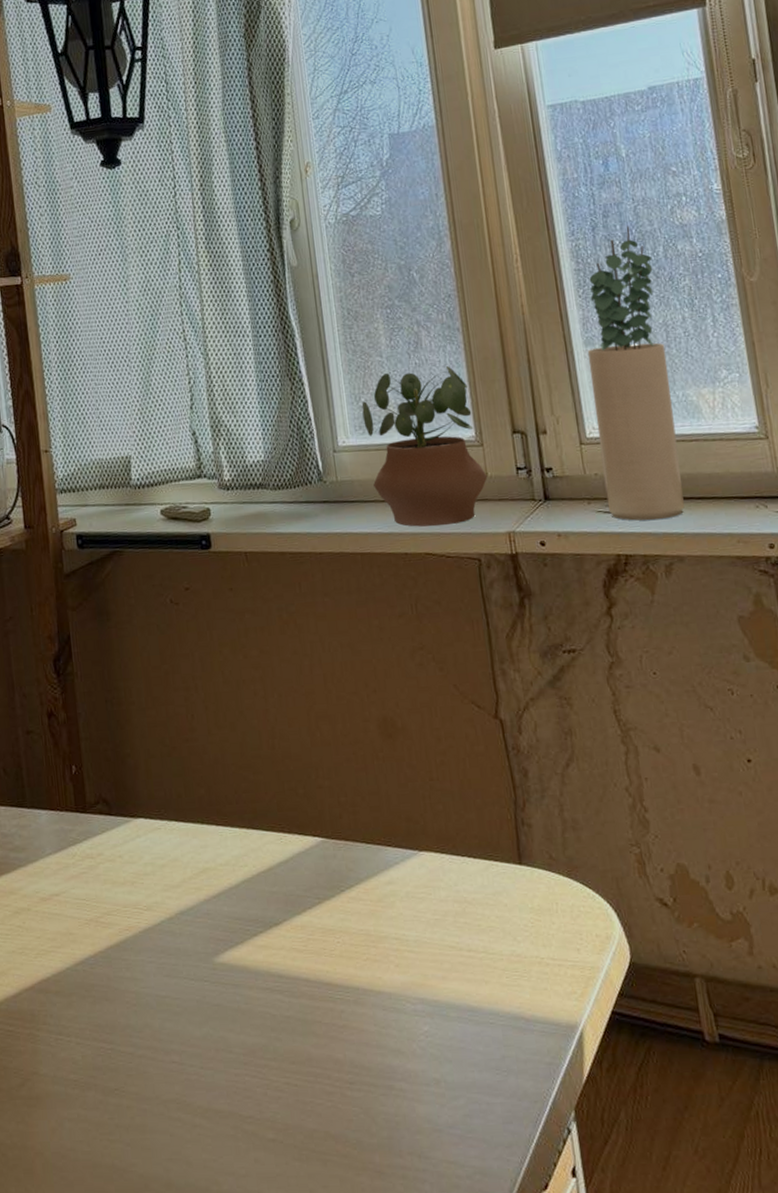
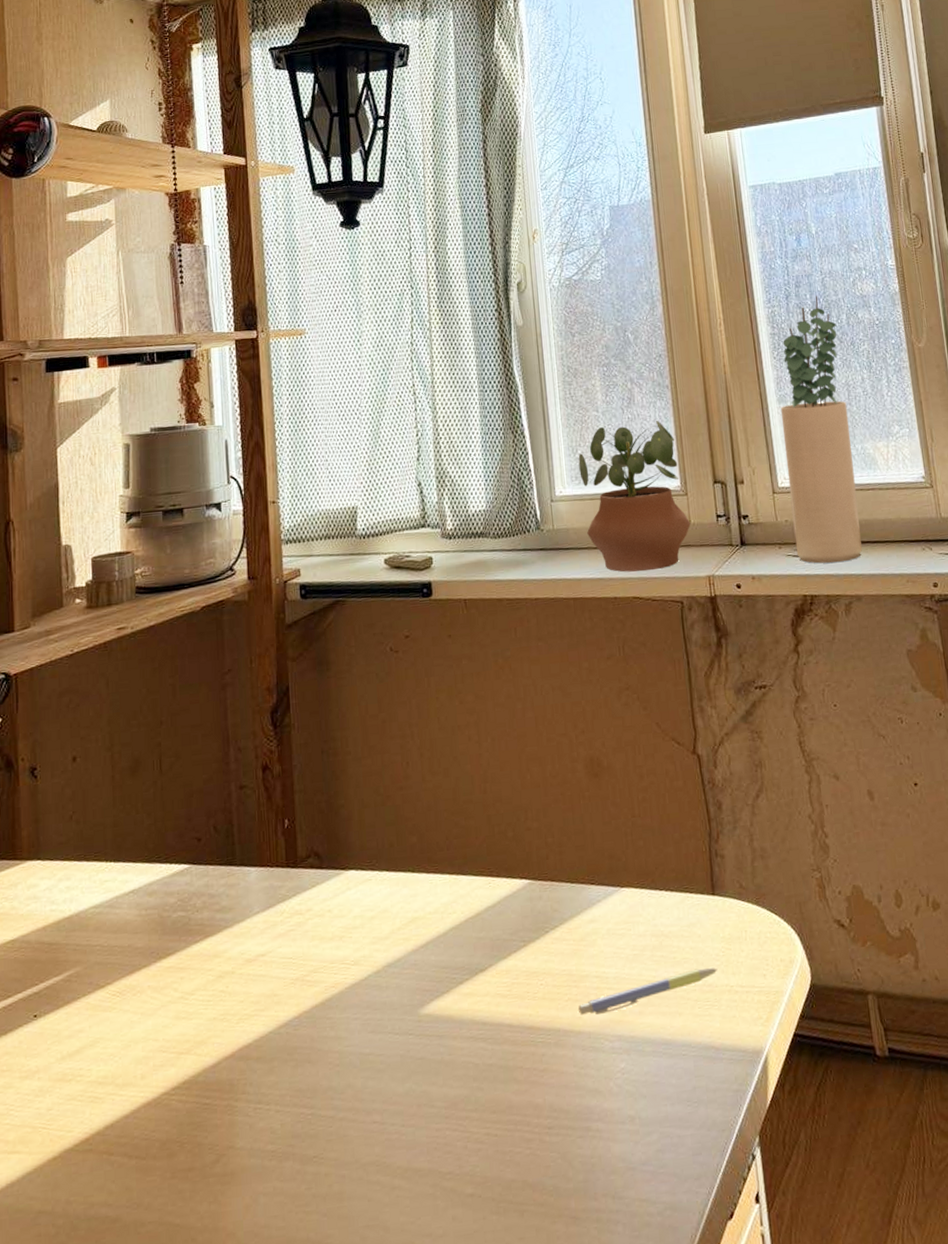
pen: none [378,938,527,977] -> present [578,968,718,1016]

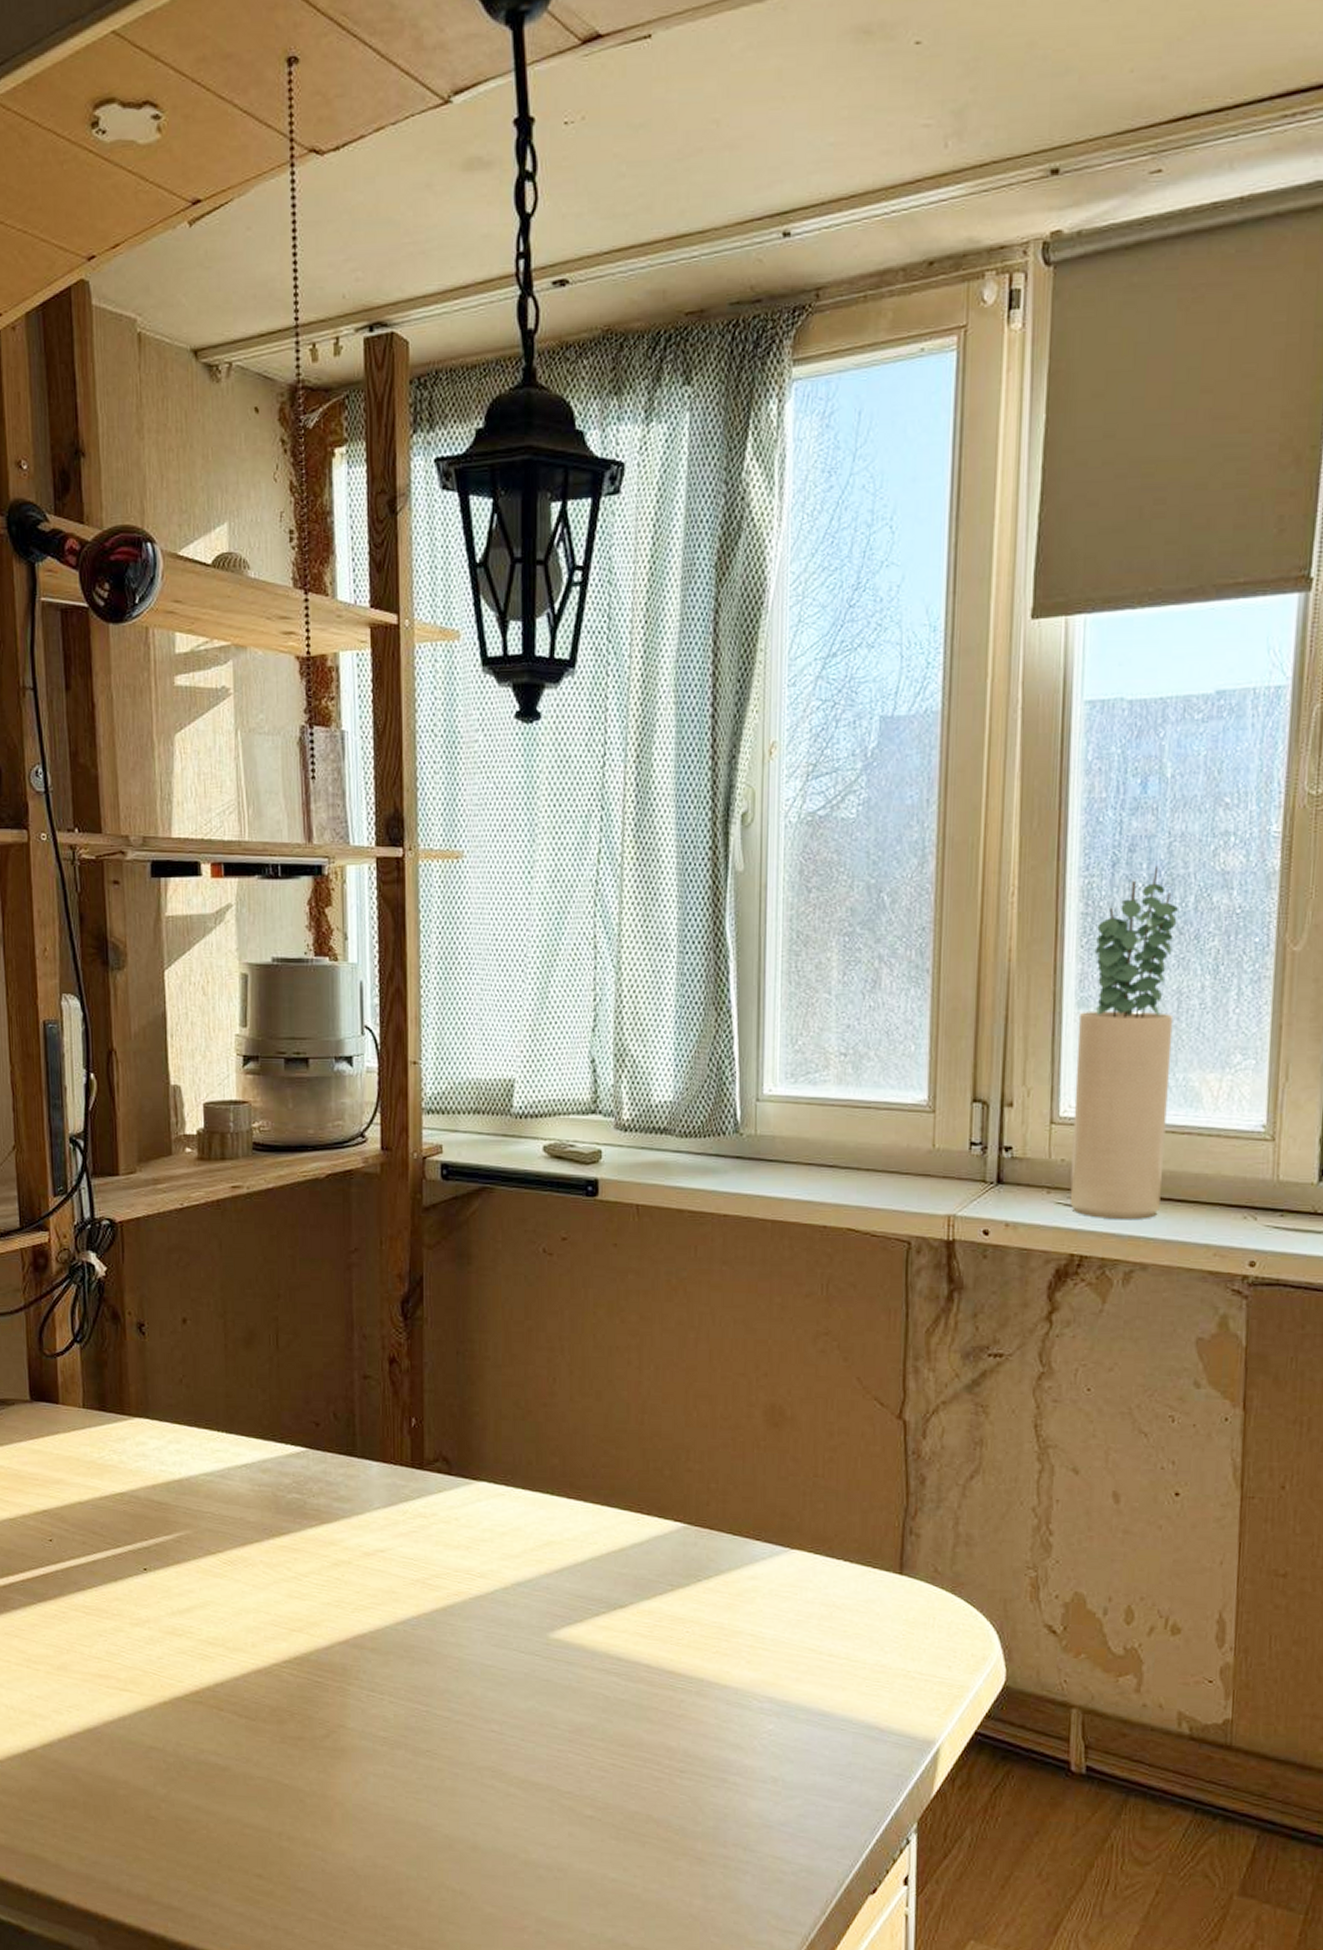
potted plant: present [578,421,691,573] -> none [797,1014,935,1200]
pen: present [578,968,718,1016] -> none [727,1646,894,1674]

